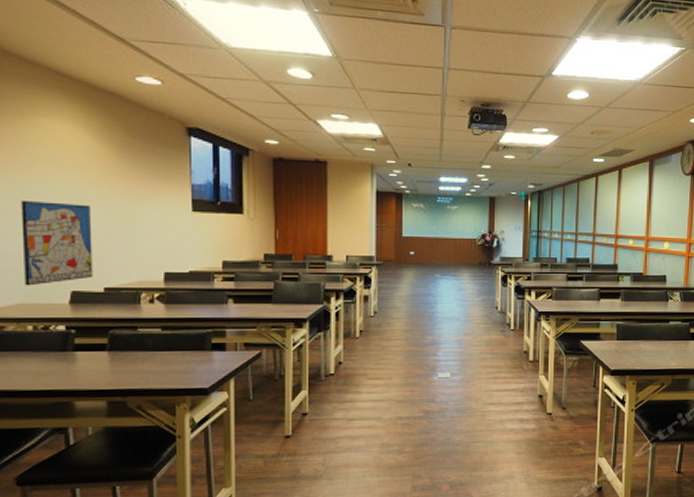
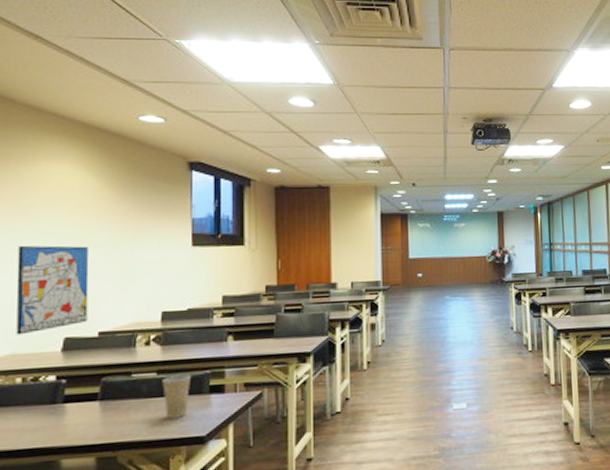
paper cup: none [166,331,195,371] -> present [162,374,192,419]

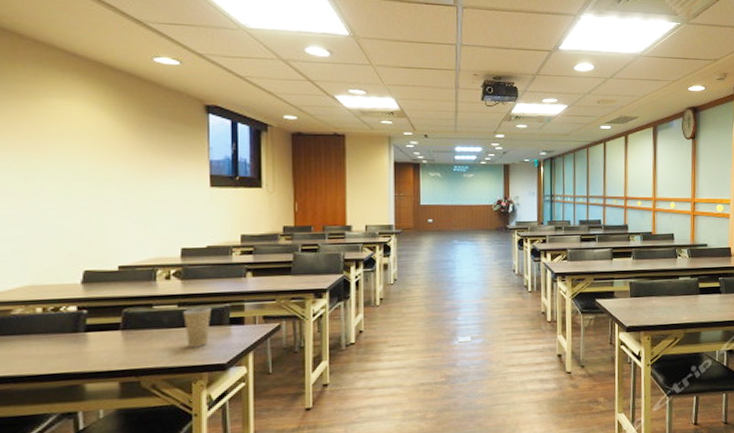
wall art: present [16,245,89,335] -> none [33,180,107,267]

